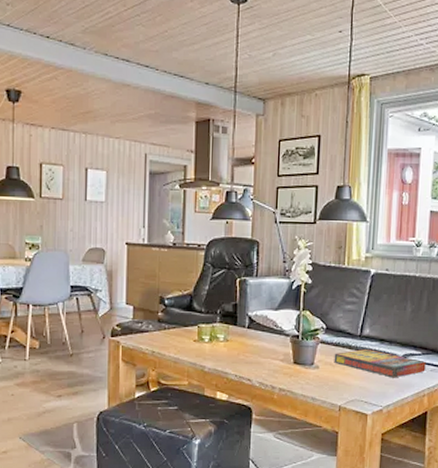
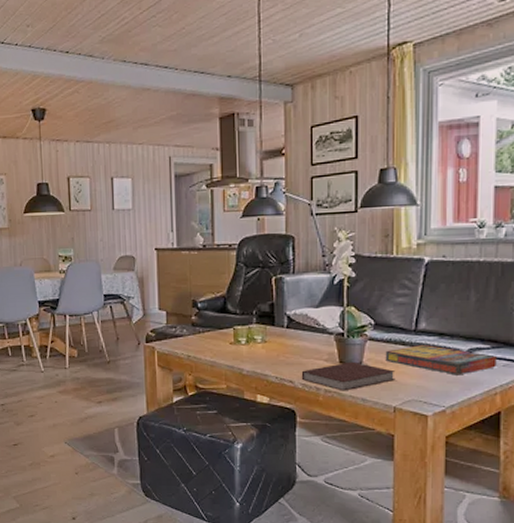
notebook: none [258,362,342,390] -> present [301,361,396,391]

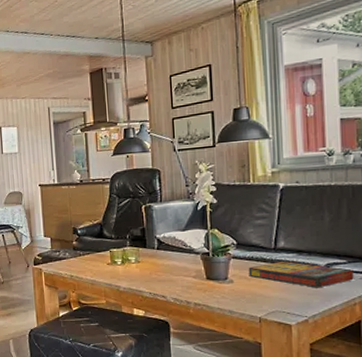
notebook: present [301,361,396,391] -> none [172,277,259,304]

